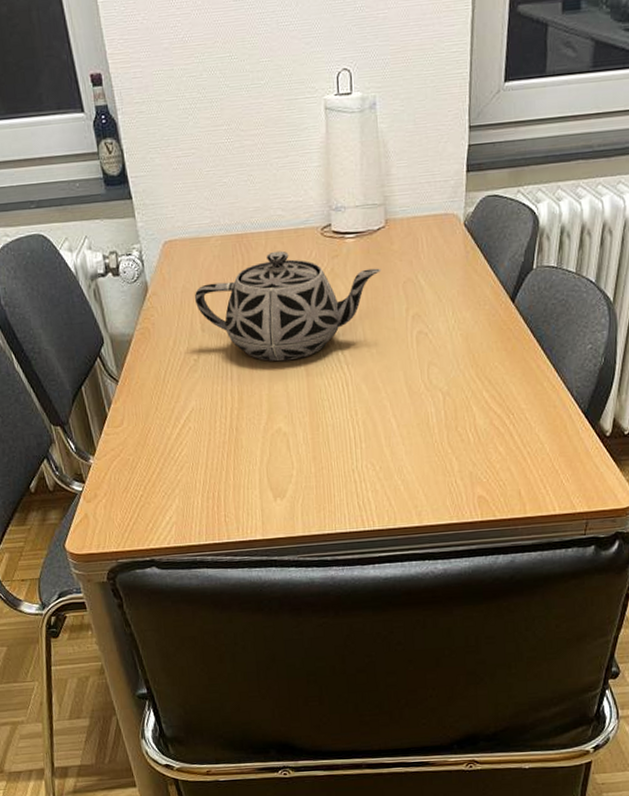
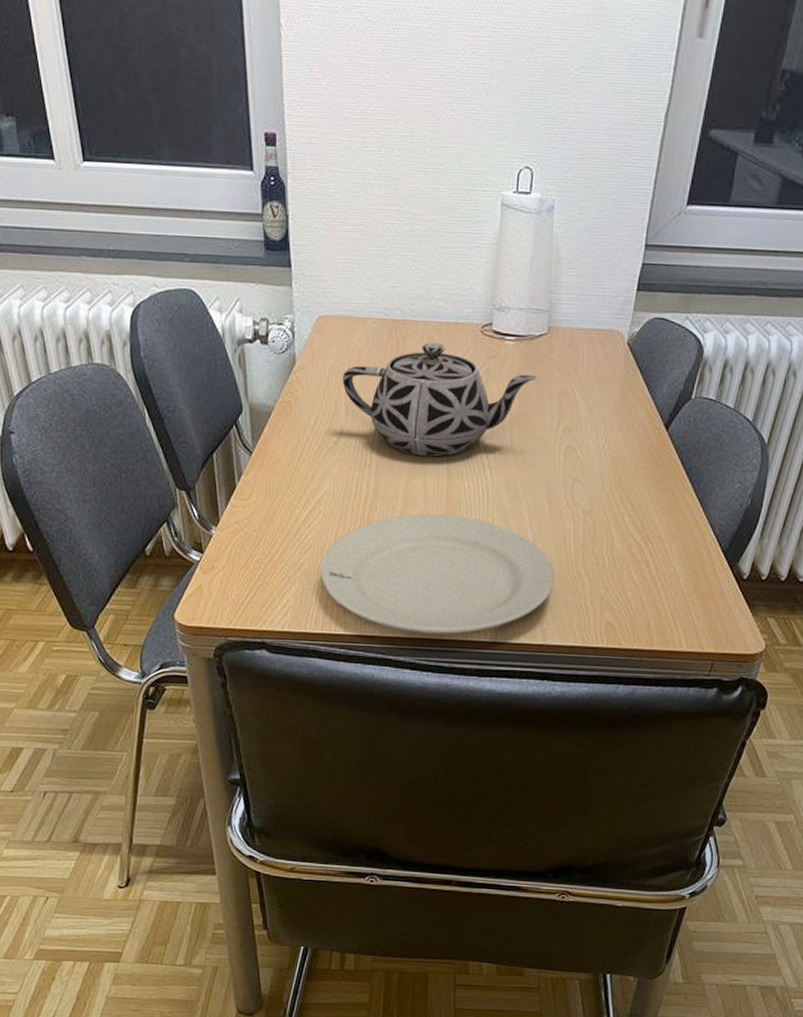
plate: none [196,413,423,532] -> present [319,513,555,635]

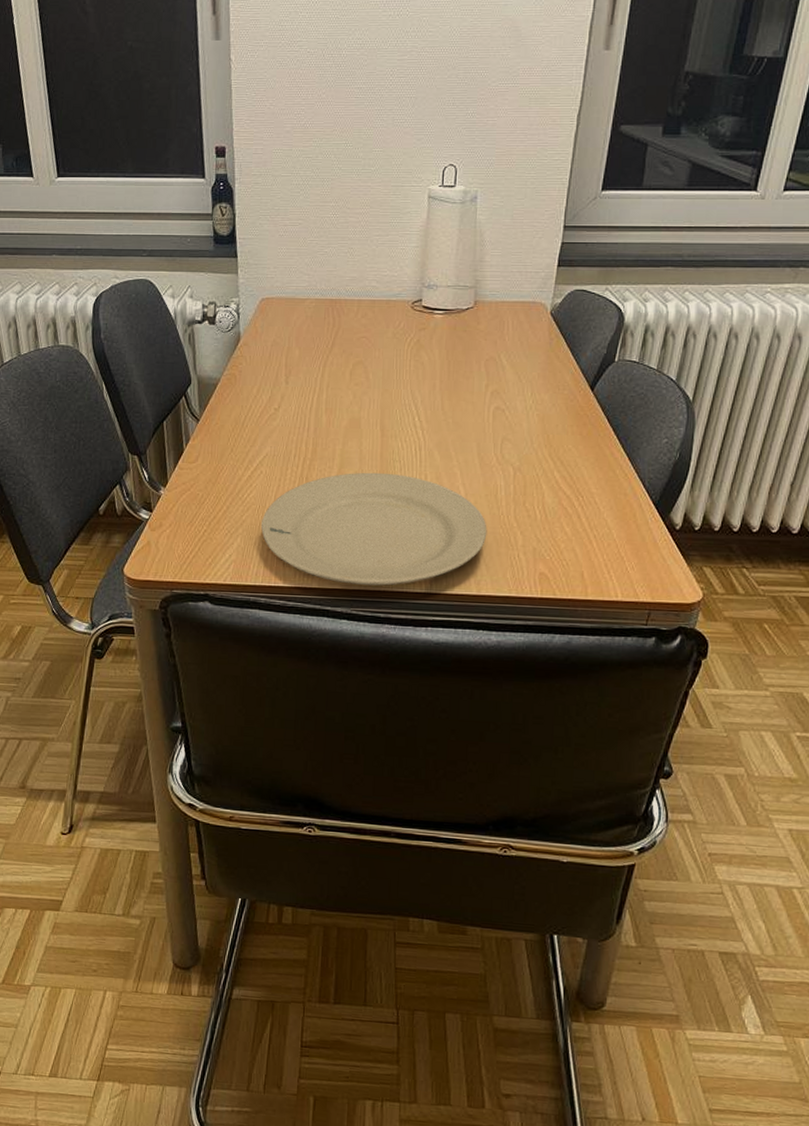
teapot: present [342,342,538,457] -> none [282,318,466,420]

